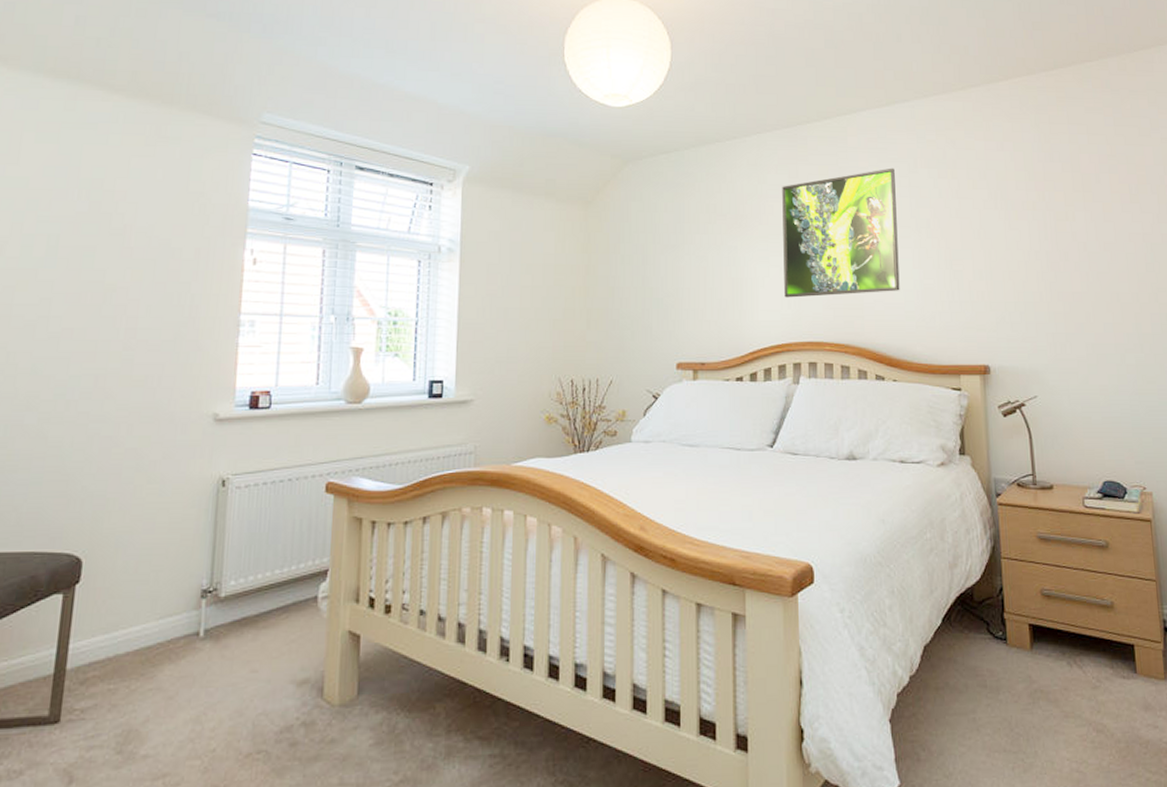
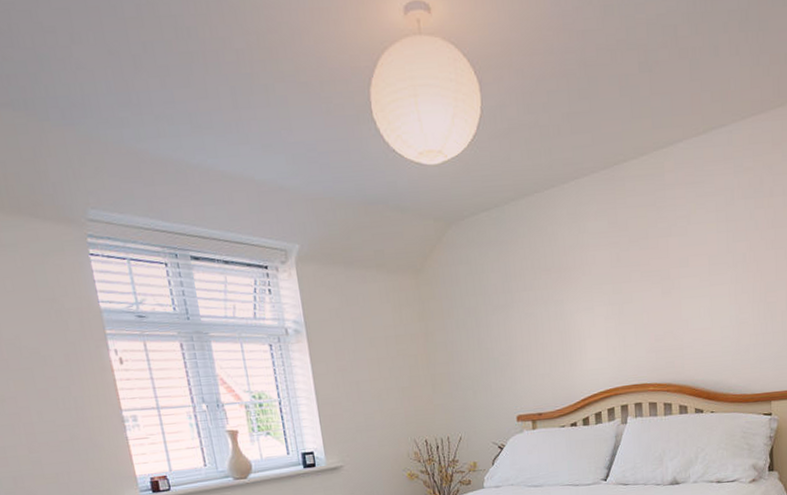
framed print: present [782,168,900,298] -> none [602,202,717,345]

